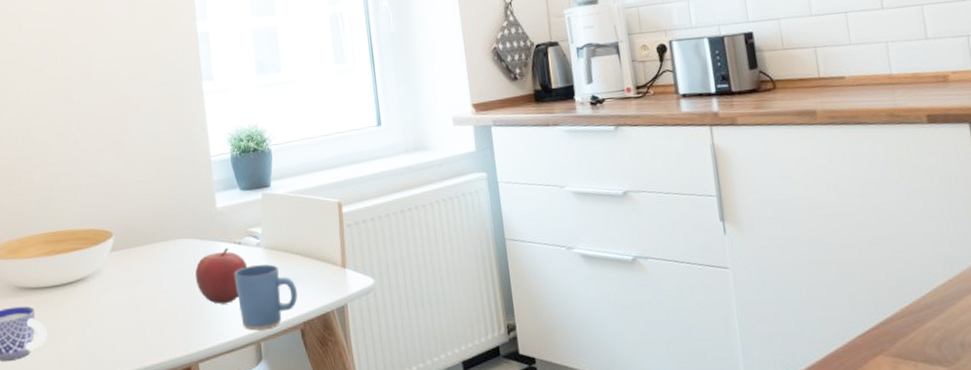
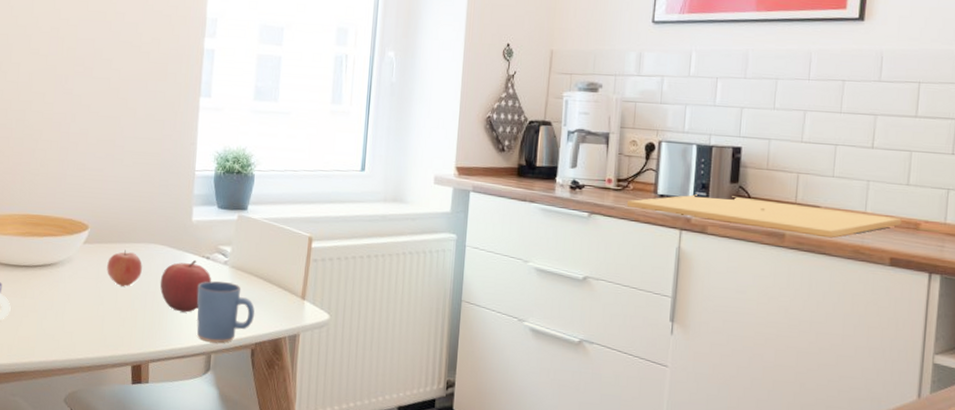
apple: none [138,250,175,289] -> present [107,249,142,287]
cutting board: none [650,73,930,113] -> present [626,194,902,238]

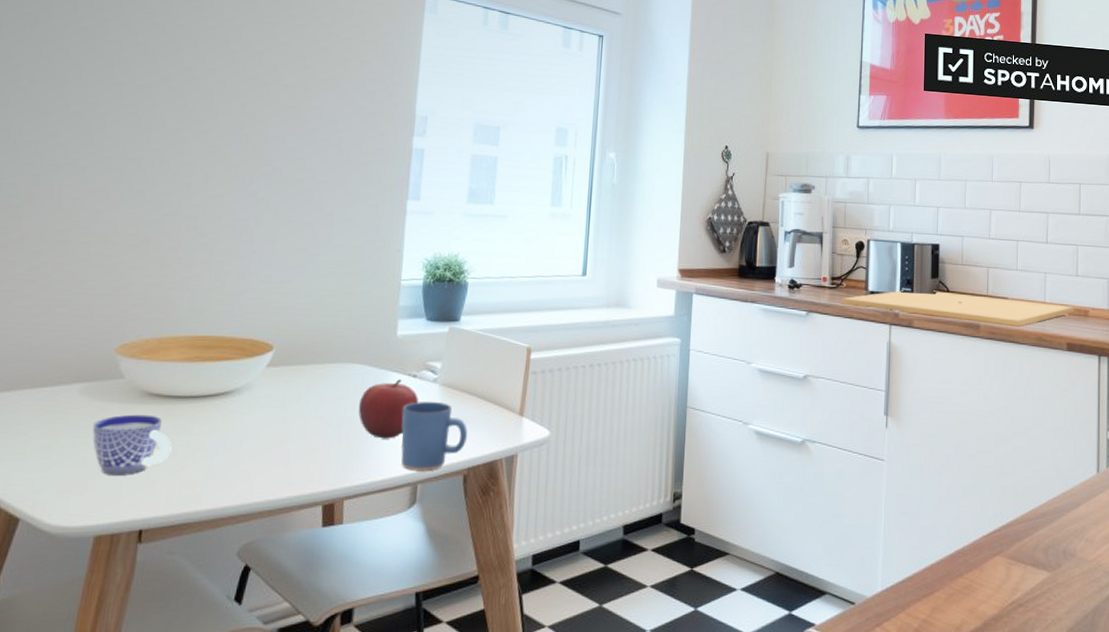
apple: present [107,249,142,287] -> none [294,371,338,414]

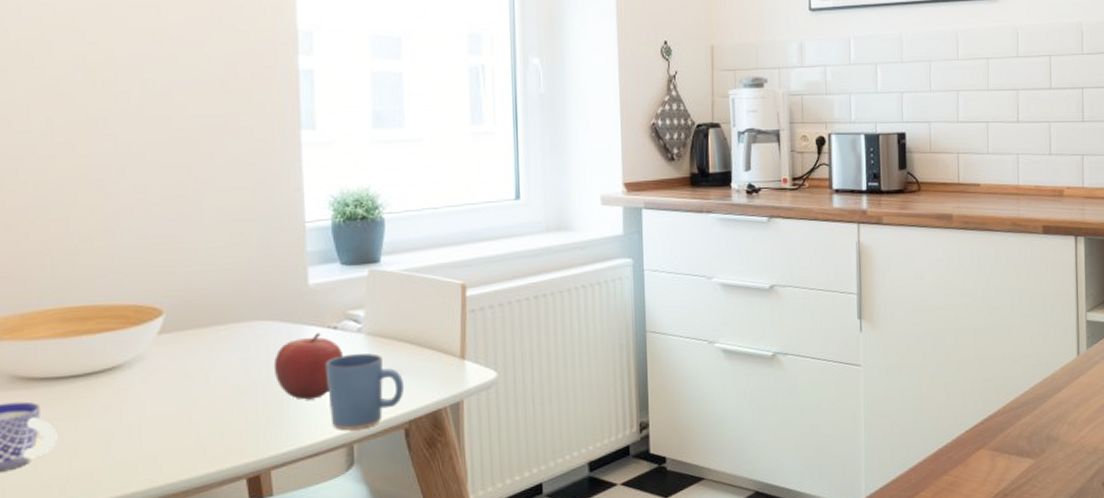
cutting board: present [841,290,1074,327] -> none [804,183,1049,214]

